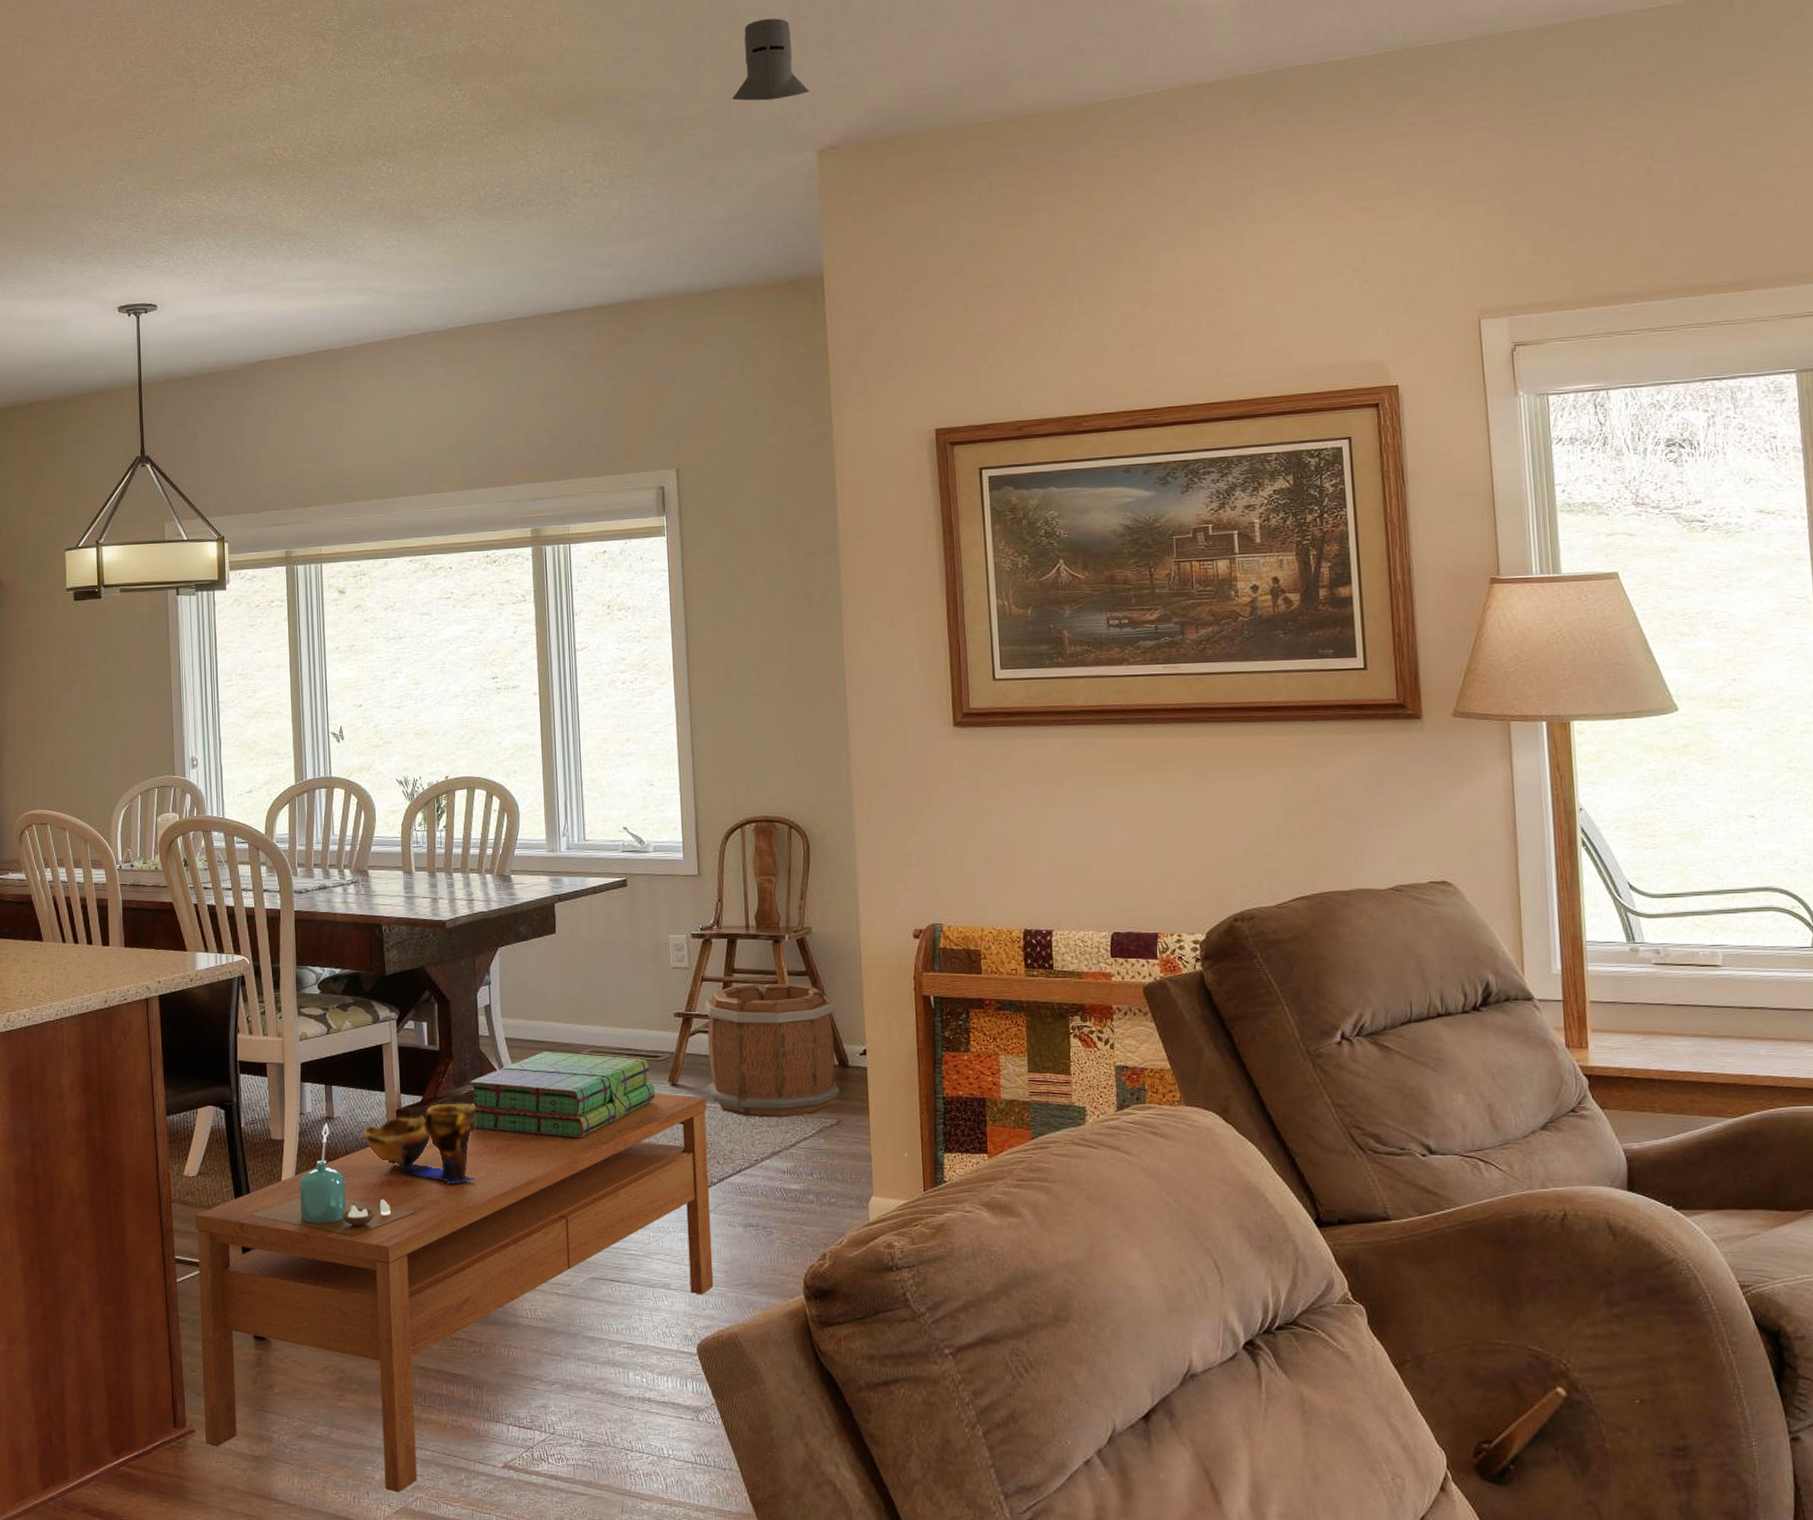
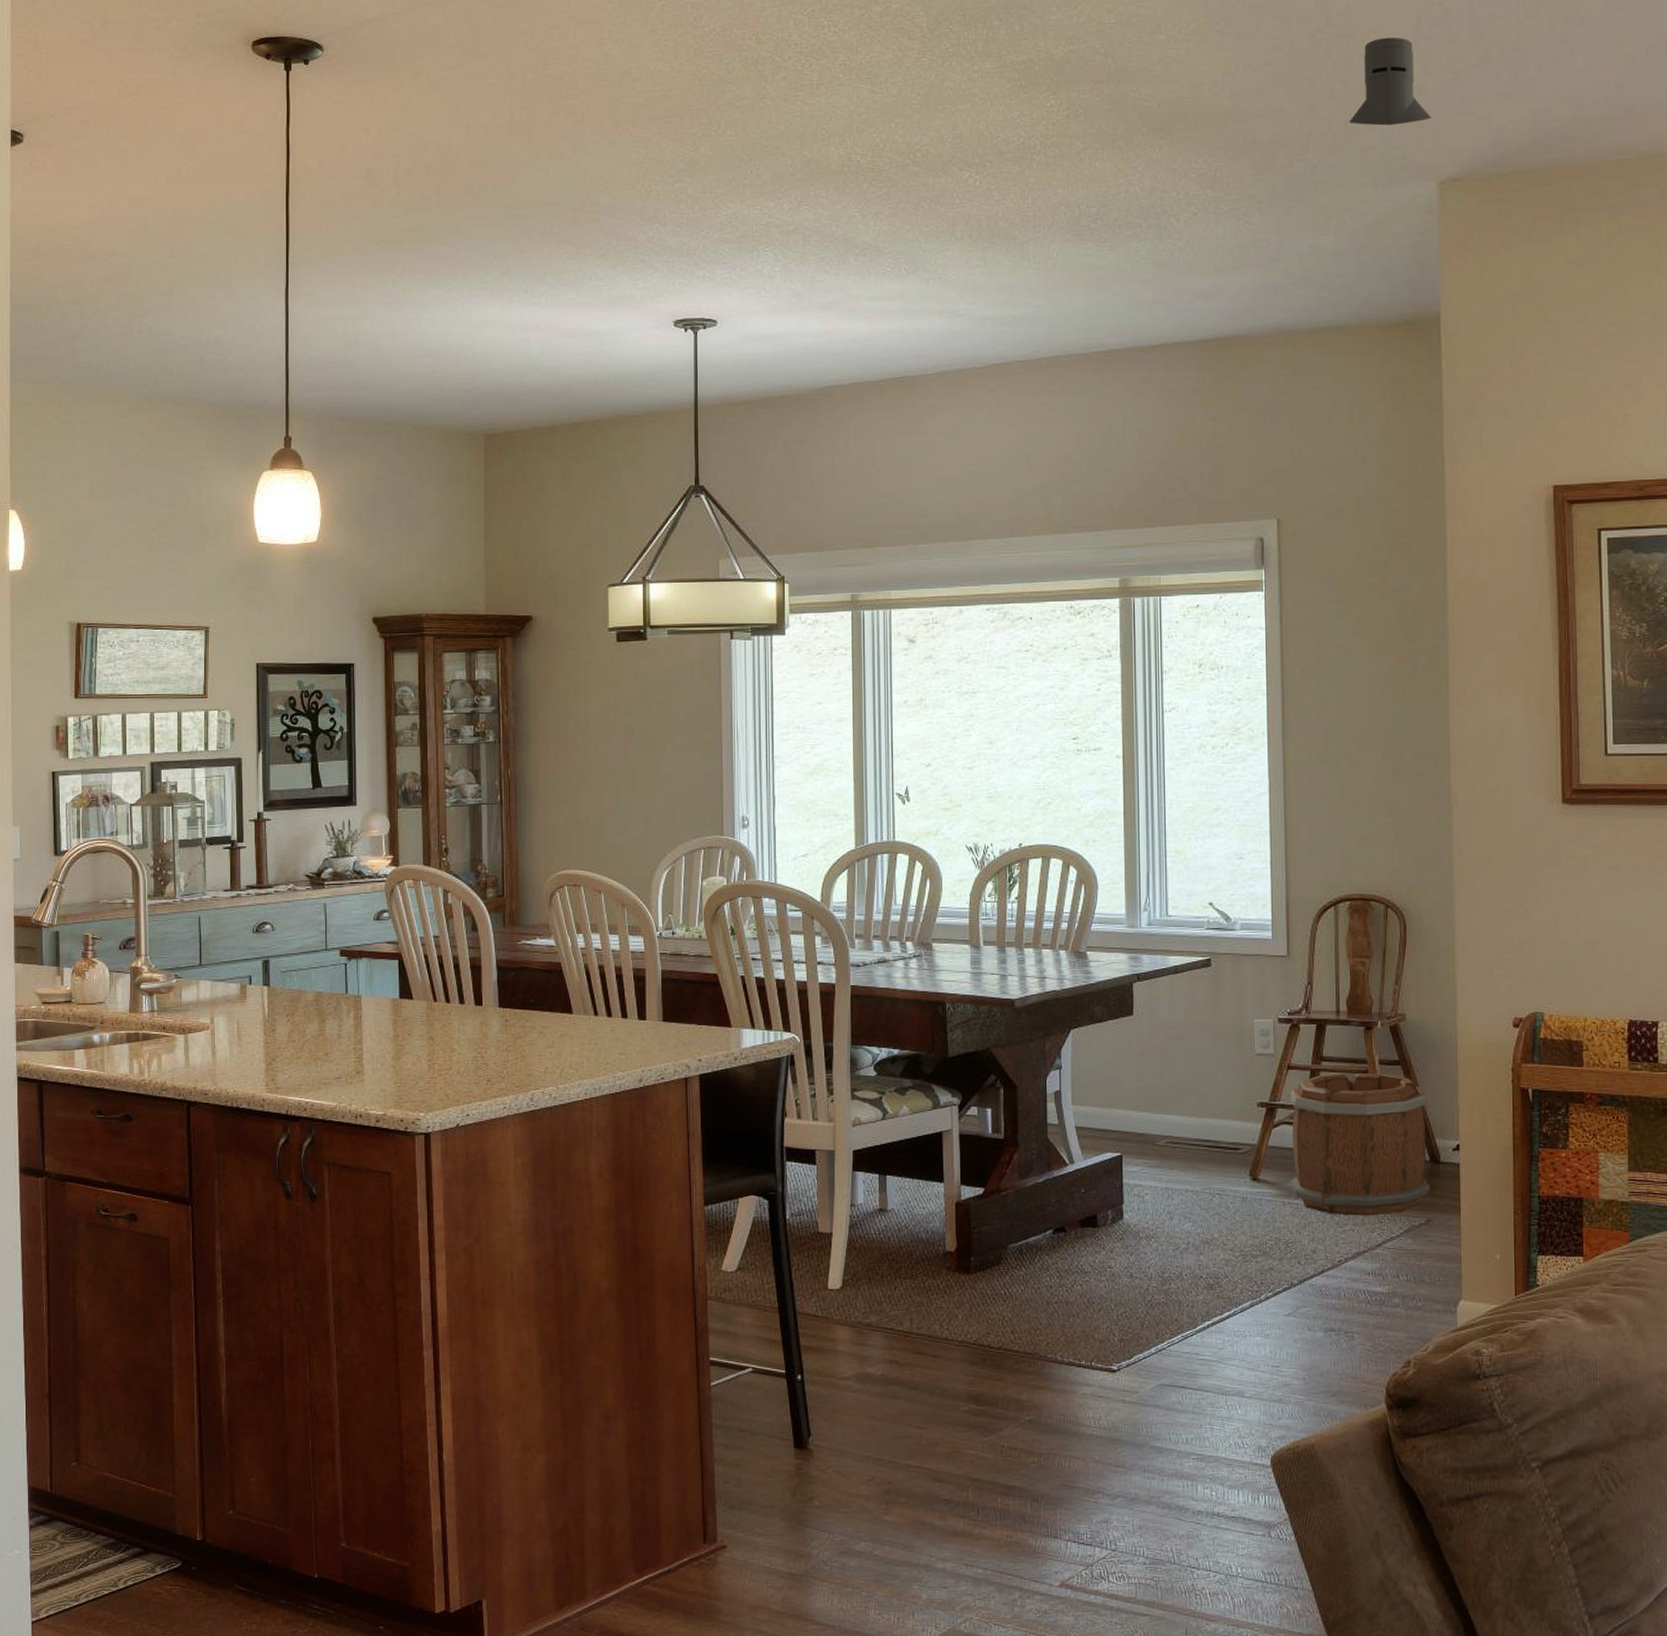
coffee table: present [194,1093,714,1493] -> none [732,1188,1291,1613]
candle: present [252,1123,416,1237] -> none [795,1215,974,1338]
decorative bowl: present [362,1103,476,1184] -> none [918,1195,1042,1283]
stack of books: present [469,1051,656,1139] -> none [1035,1141,1235,1236]

